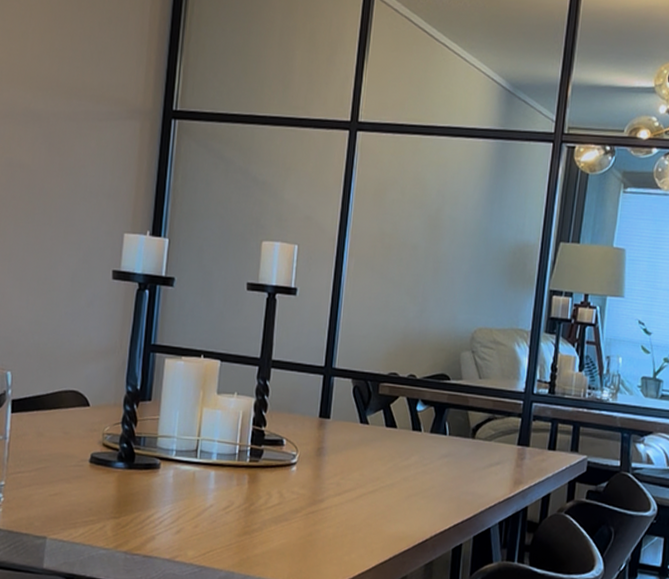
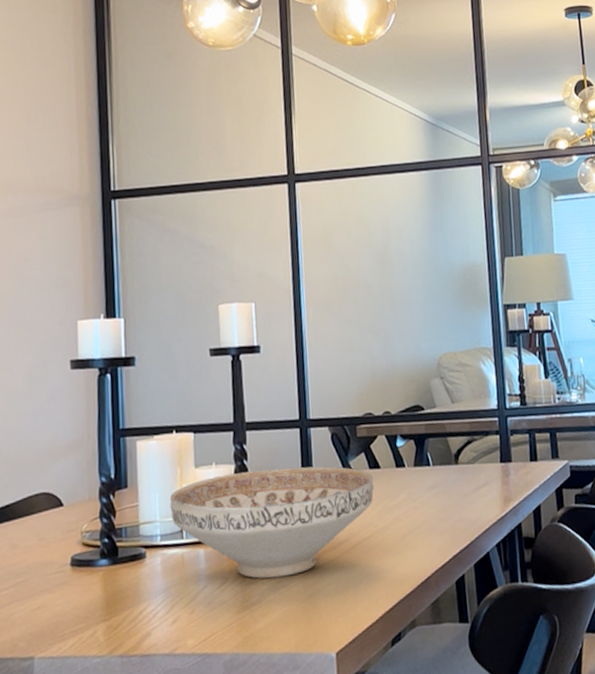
decorative bowl: none [188,405,388,512] -> present [169,466,374,579]

